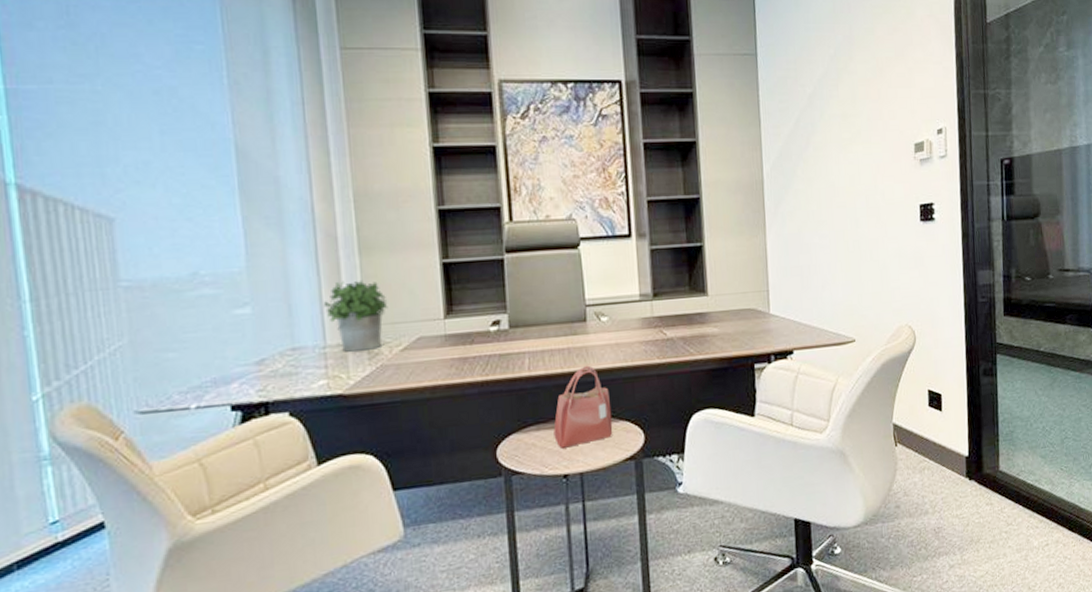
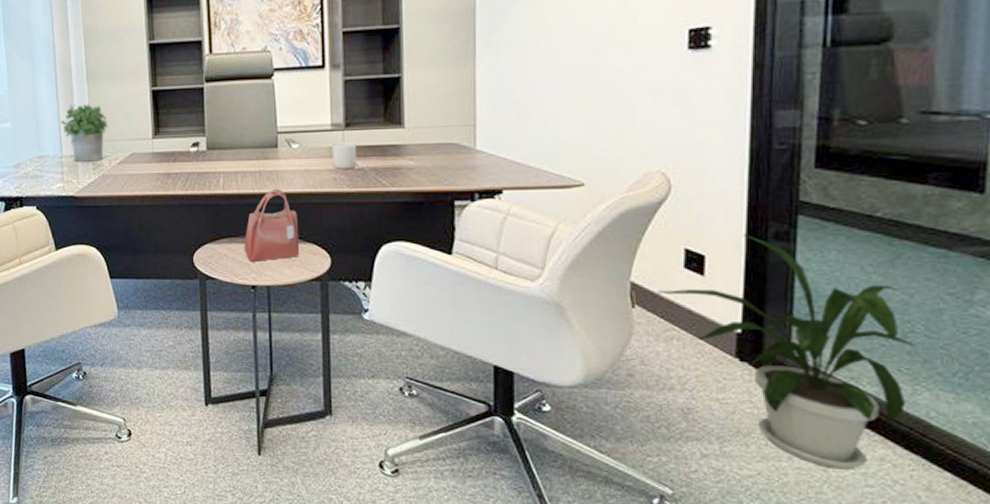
mug: none [641,312,666,340] -> present [332,142,357,169]
house plant: none [912,373,1069,557] -> present [658,234,915,470]

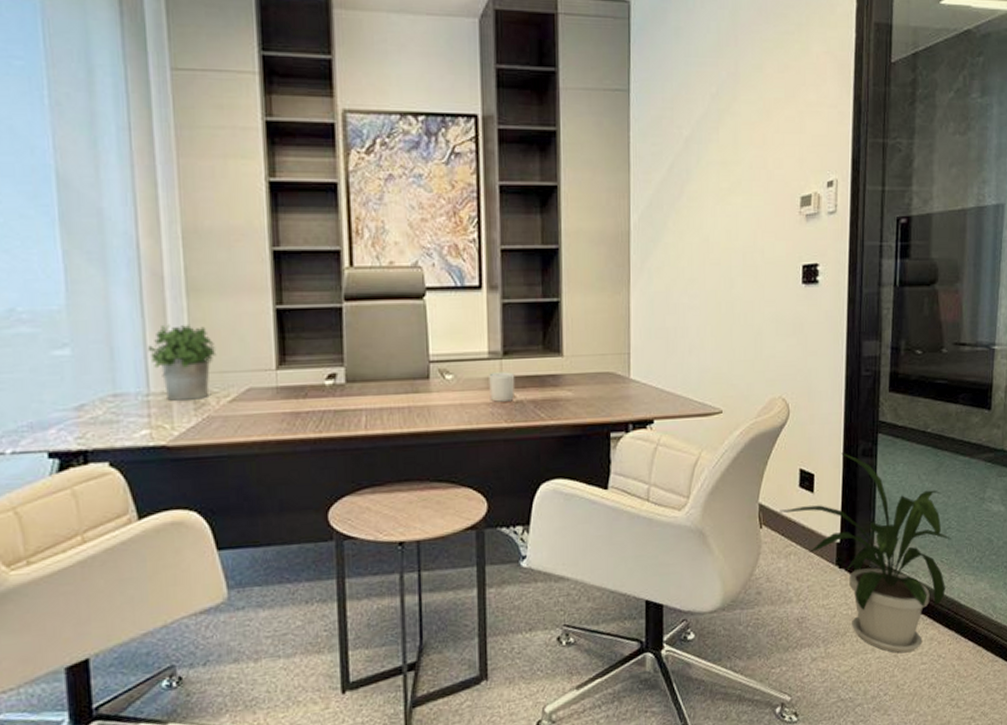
handbag: present [244,188,300,262] -> none [390,426,454,514]

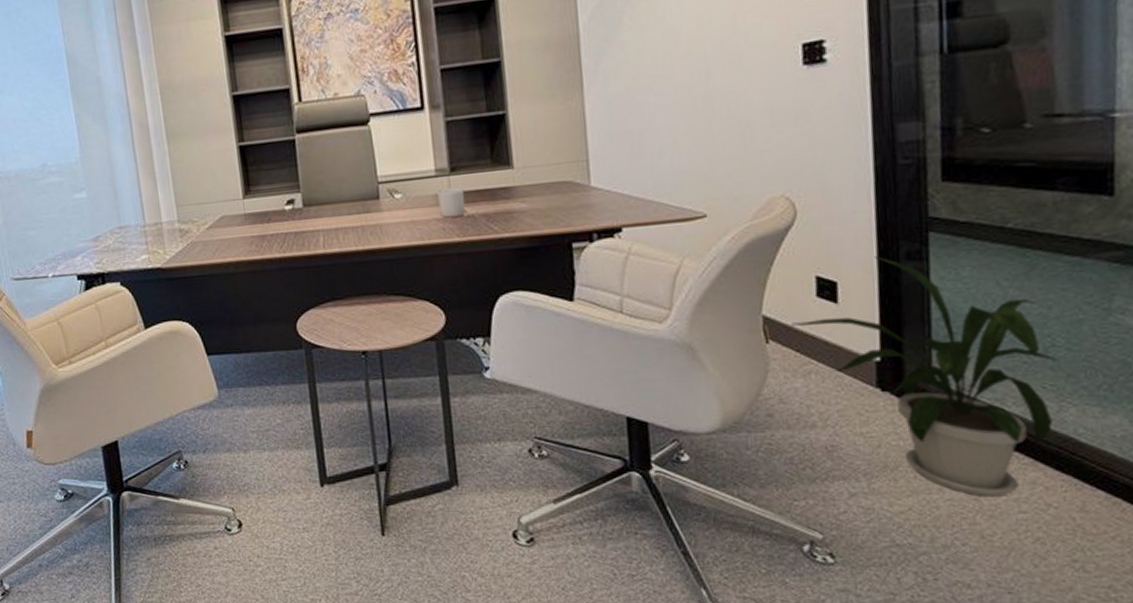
potted plant: present [147,324,217,402] -> none [141,166,194,231]

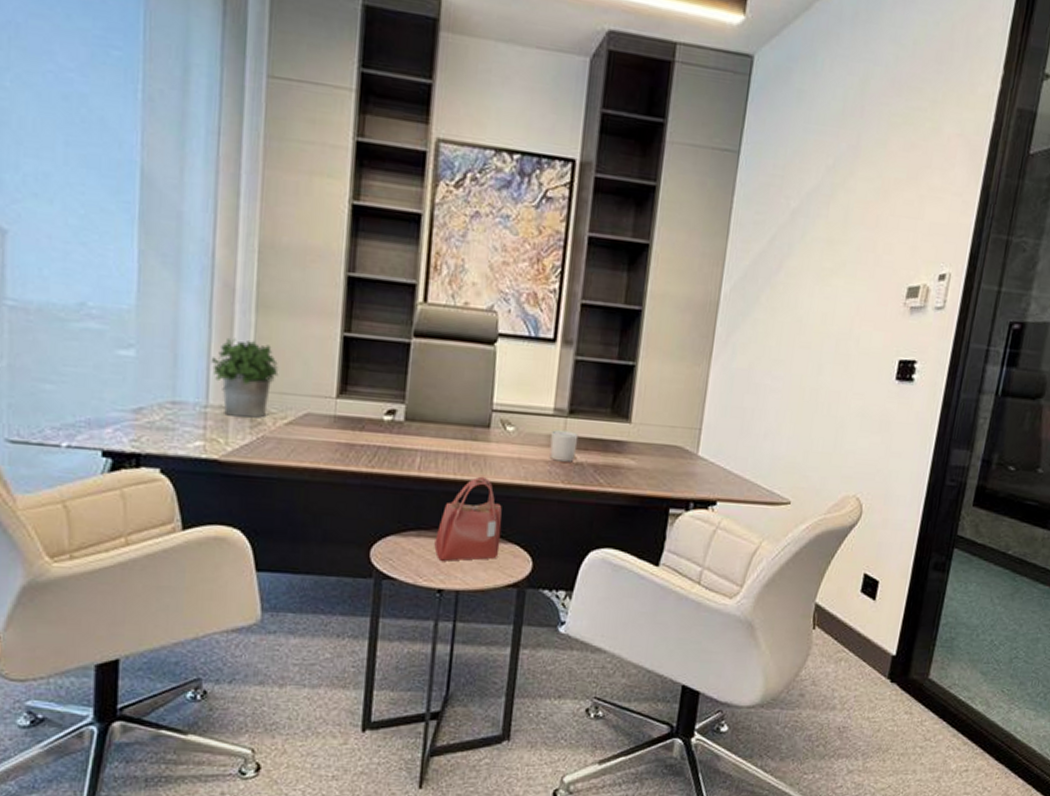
potted plant: none [141,166,194,231] -> present [211,338,279,419]
handbag: none [350,243,411,325] -> present [434,476,502,561]
house plant: present [791,256,1058,497] -> none [836,563,1017,780]

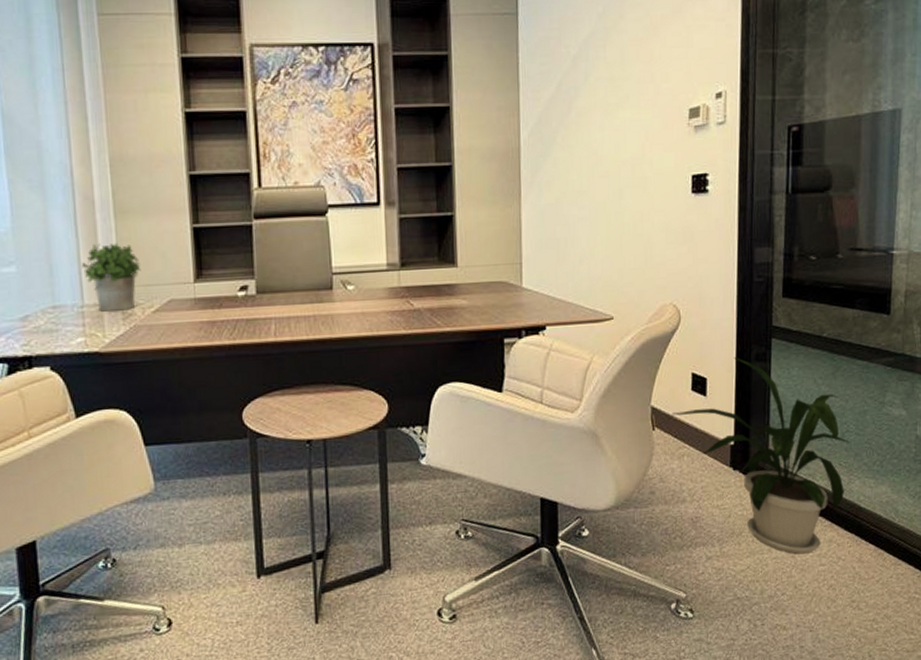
handbag: present [434,476,502,561] -> none [298,333,357,414]
mug: present [549,430,579,462] -> none [388,282,413,311]
house plant: none [836,563,1017,780] -> present [672,357,850,554]

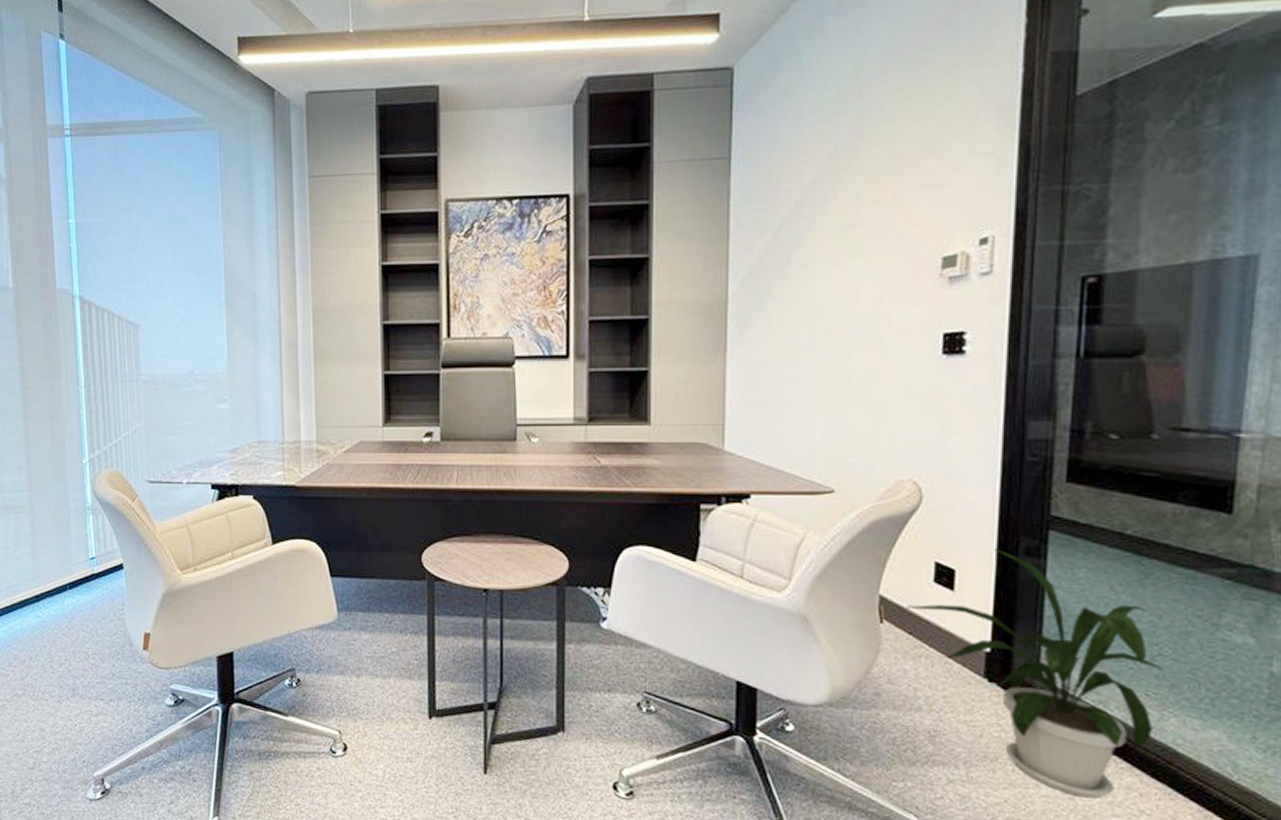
potted plant: present [81,243,142,313] -> none [284,386,336,450]

